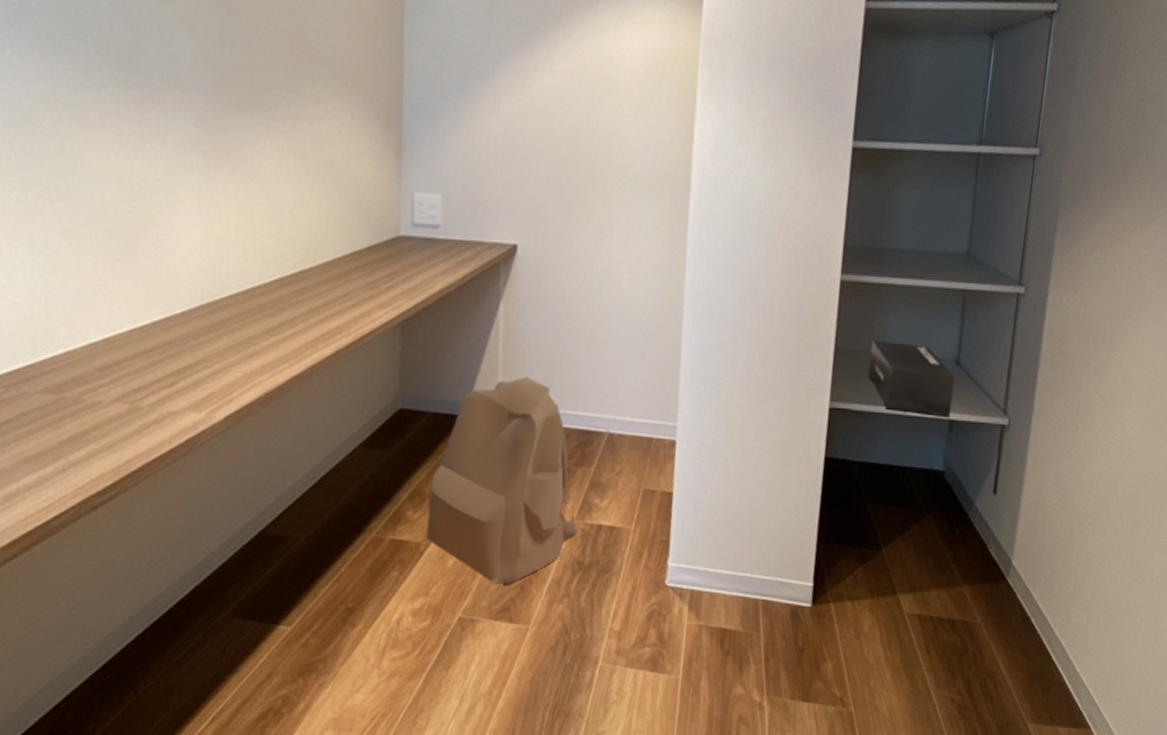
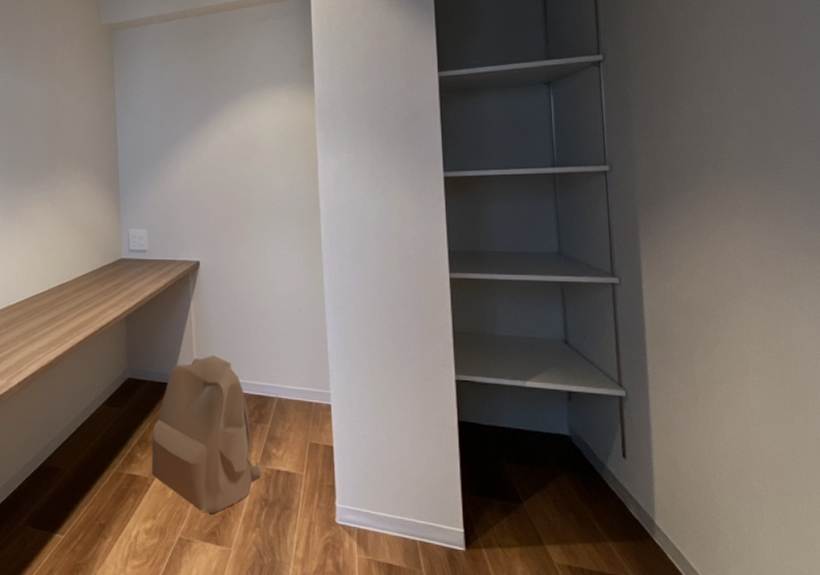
box: present [867,339,955,417] -> none [484,324,568,389]

